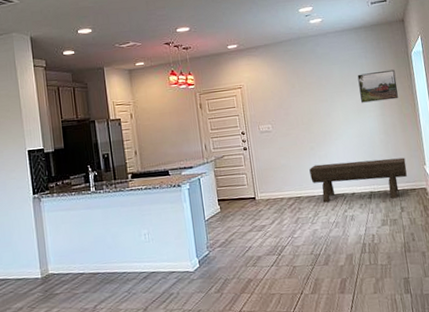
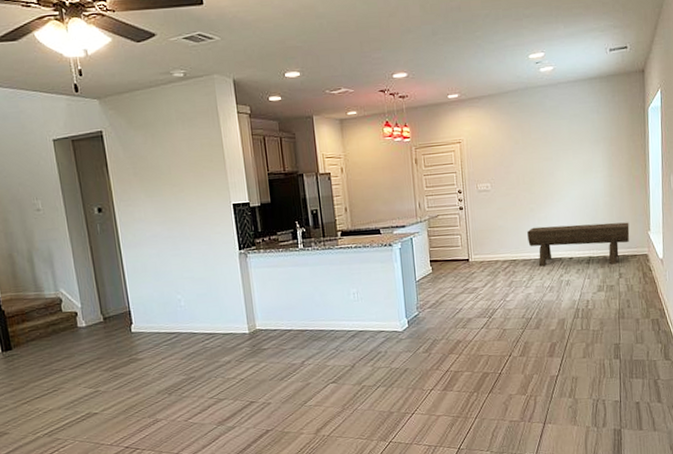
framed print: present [357,69,398,103] -> none [587,126,629,163]

